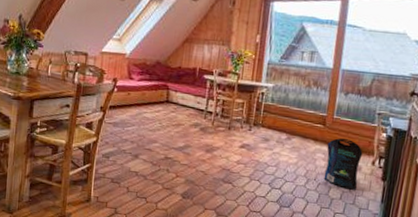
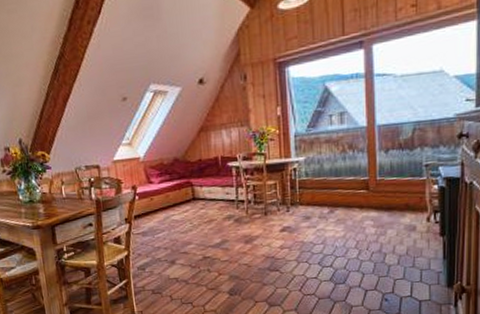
pouch: present [323,138,363,190] -> none [375,199,415,253]

